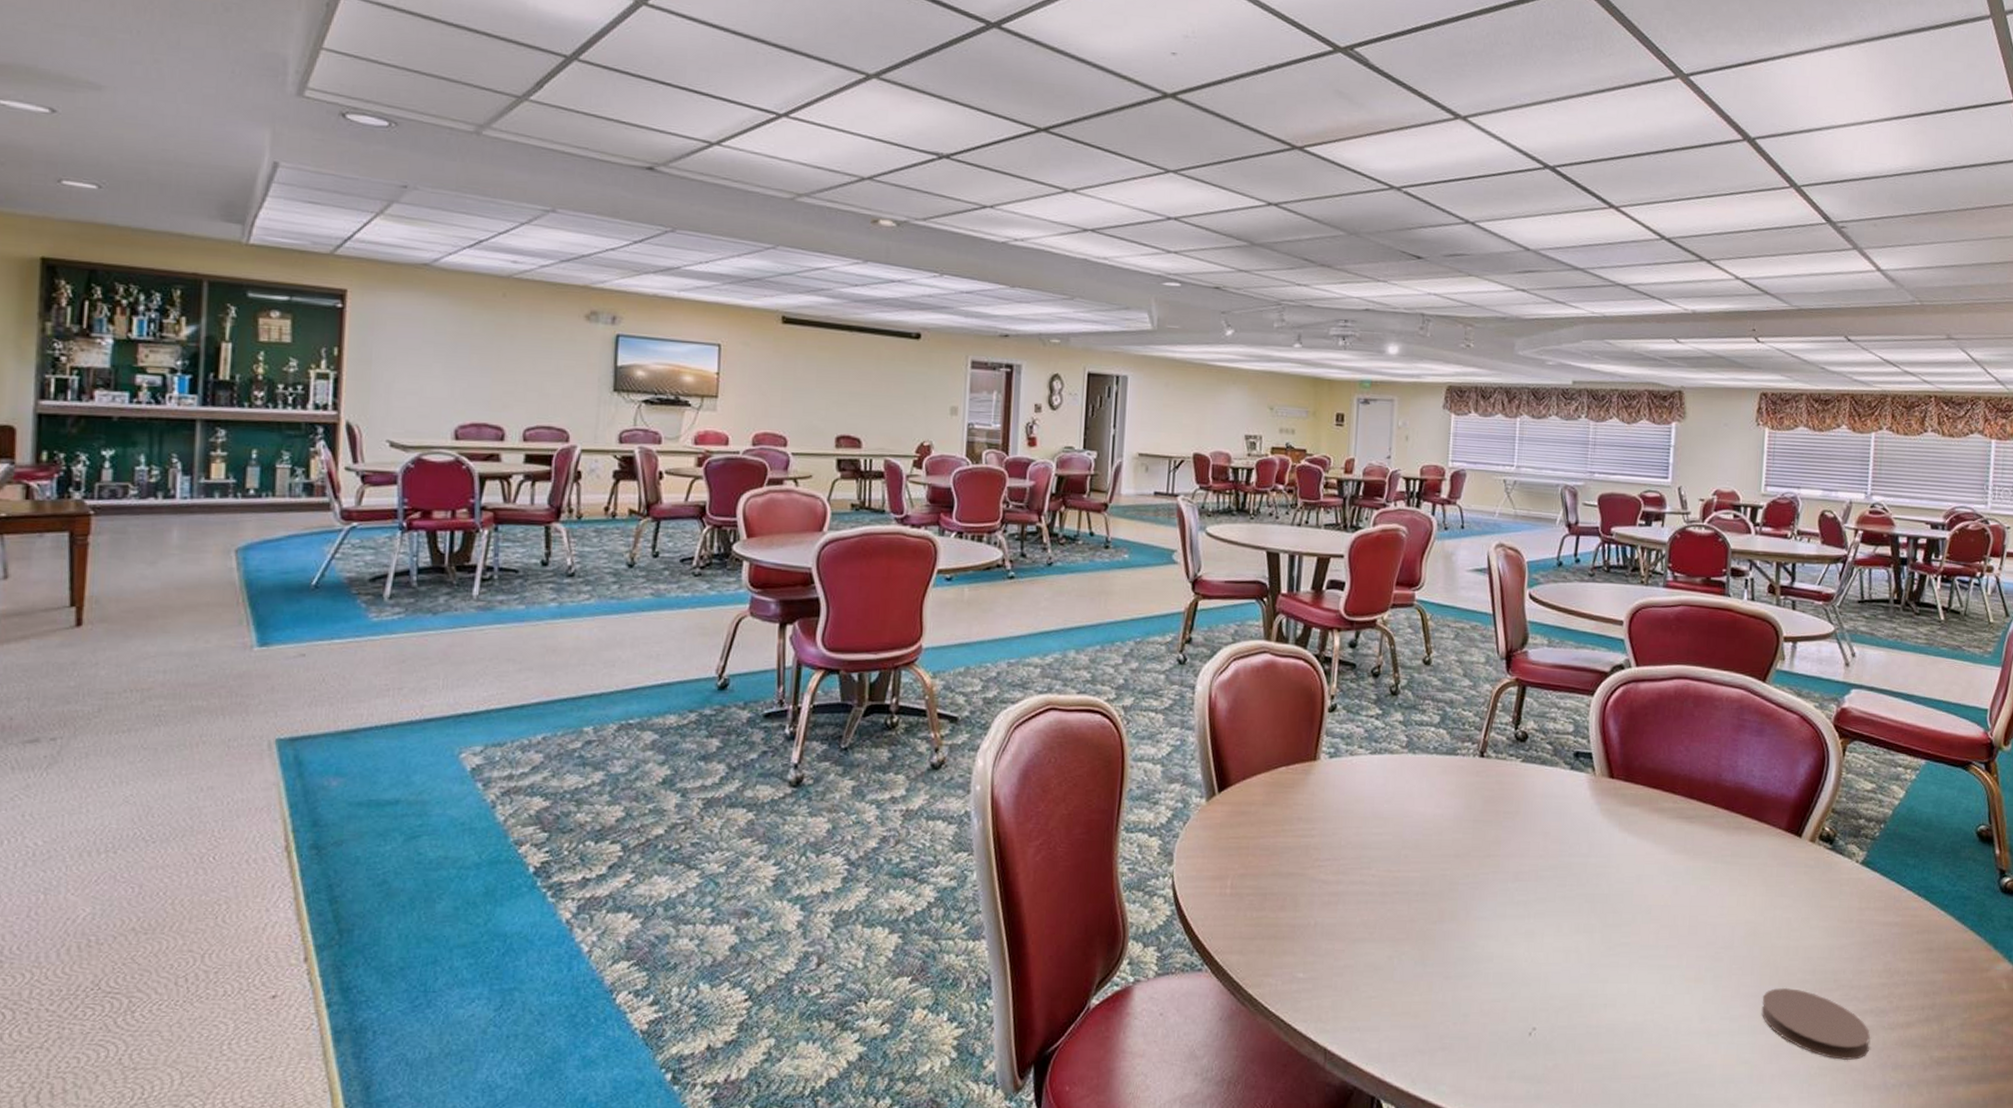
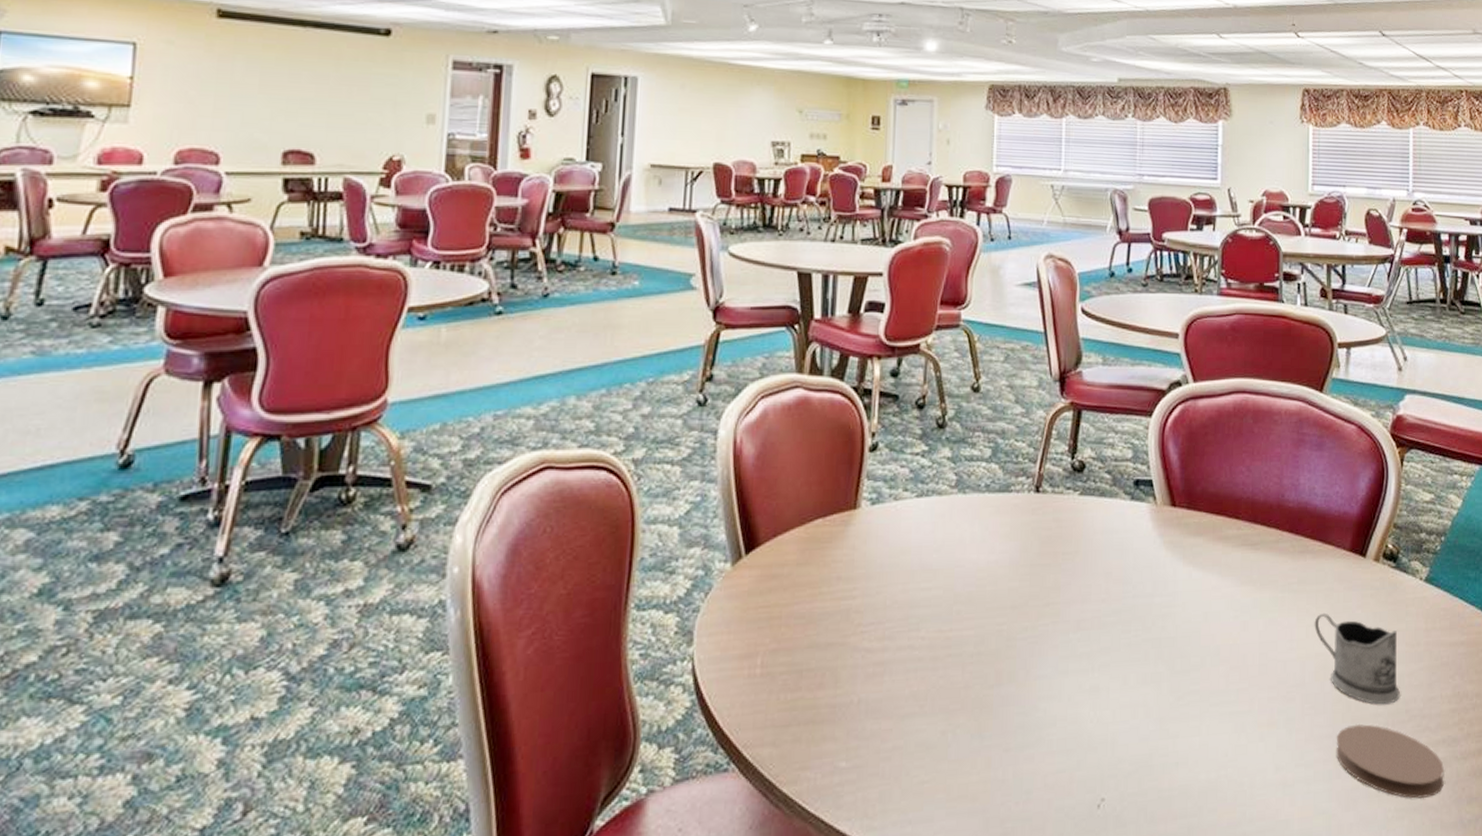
tea glass holder: none [1745,884,1829,973] -> present [1314,612,1400,705]

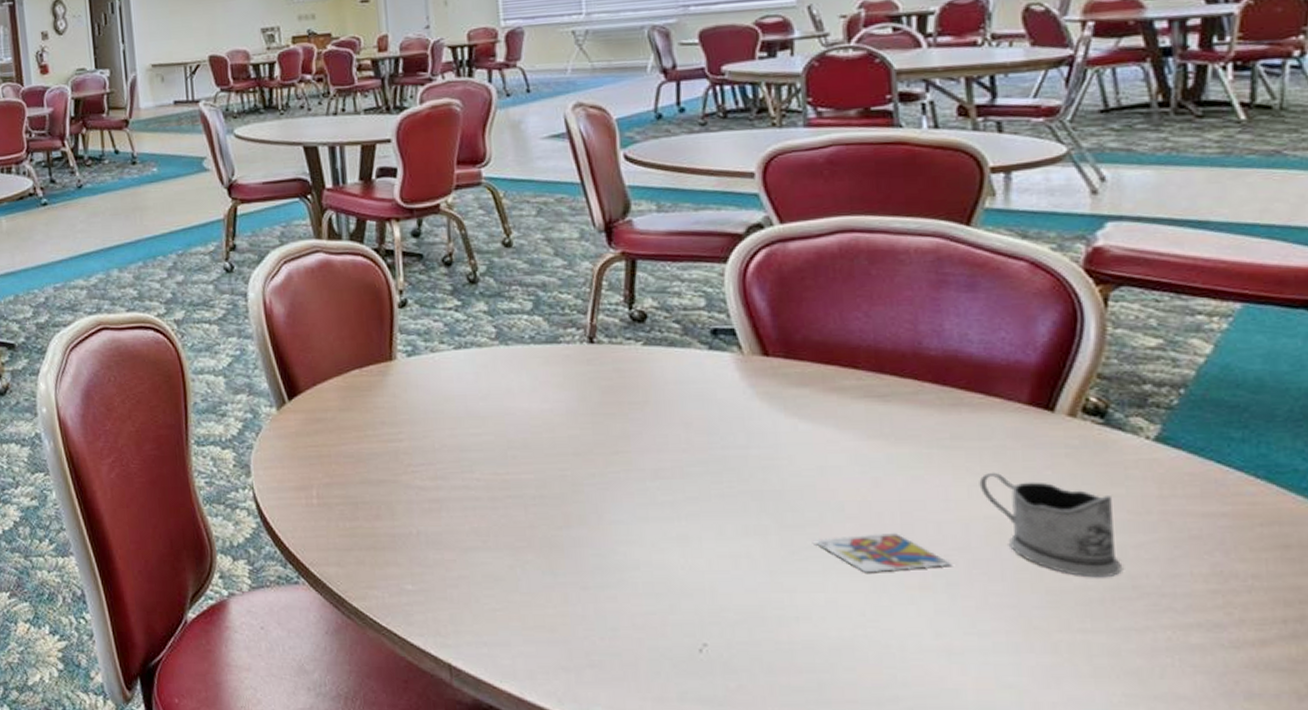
card: none [1195,673,1292,714] -> present [813,532,953,573]
coaster: present [1336,723,1444,799] -> none [1023,596,1202,687]

